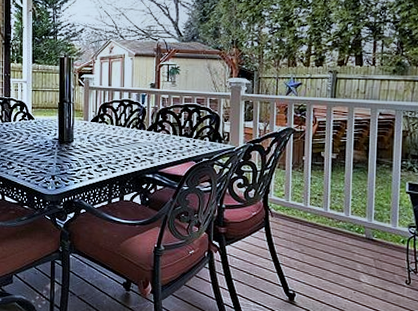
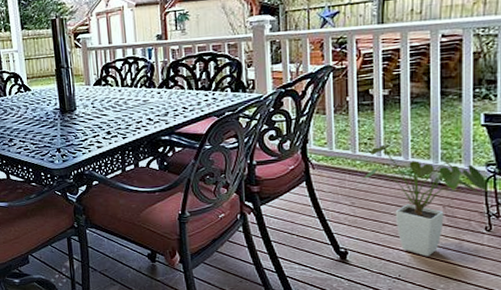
house plant: none [311,200,410,304] -> present [362,144,489,257]

